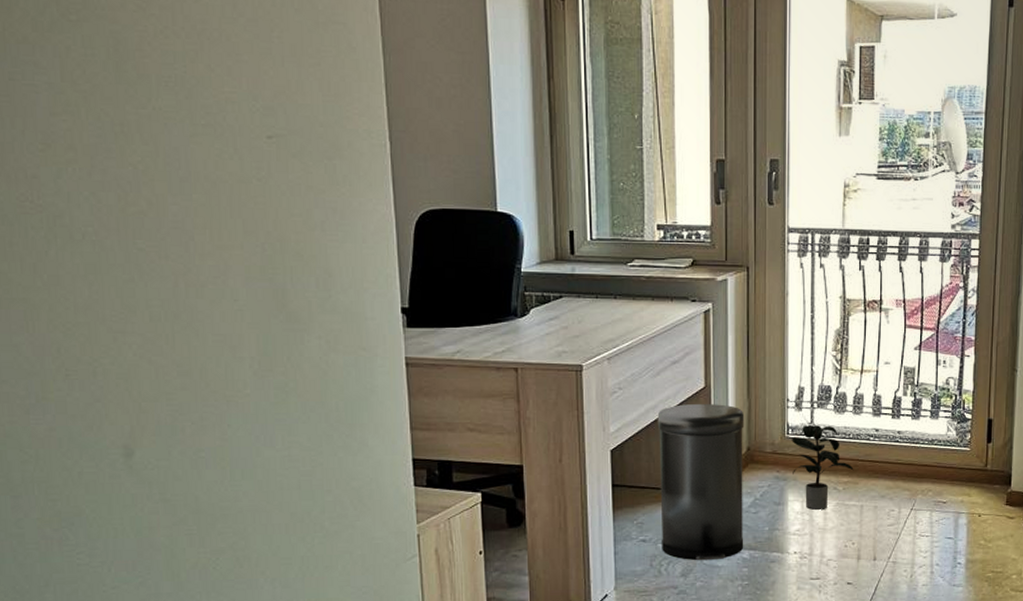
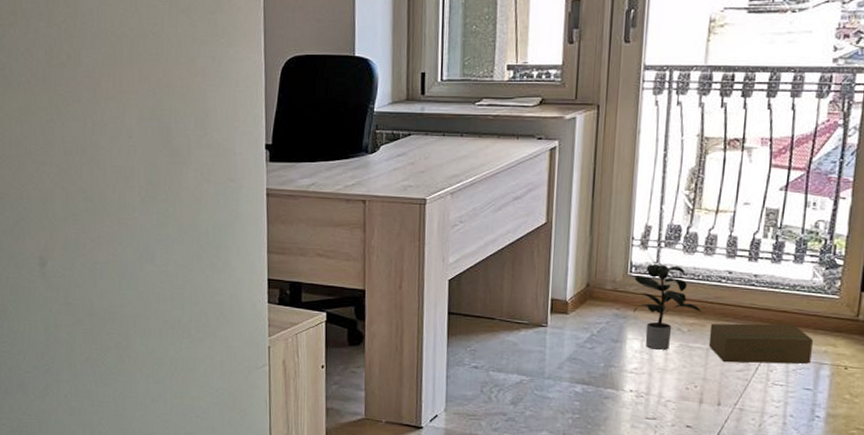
pedal bin: present [657,404,745,561] -> none [493,239,586,391]
box: none [862,477,951,518] -> present [708,323,813,364]

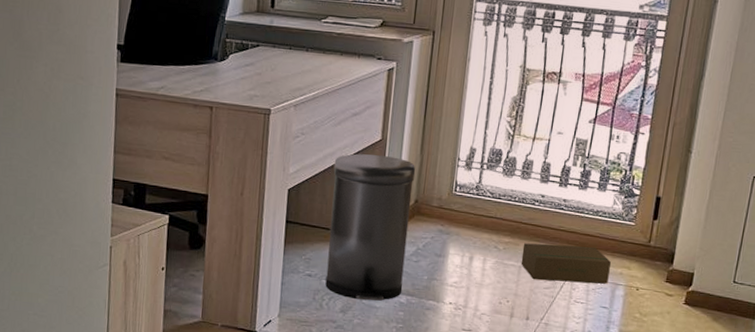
pedal bin: none [493,239,586,391] -> present [325,153,416,301]
potted plant: present [633,264,701,351] -> none [456,185,516,267]

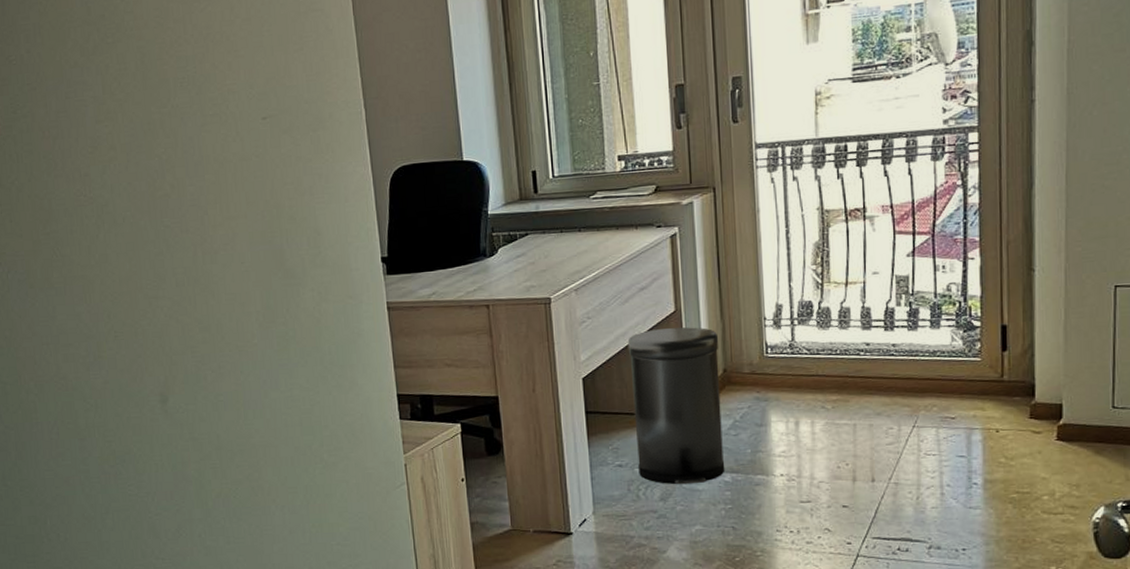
box: present [521,243,611,284] -> none [854,391,961,437]

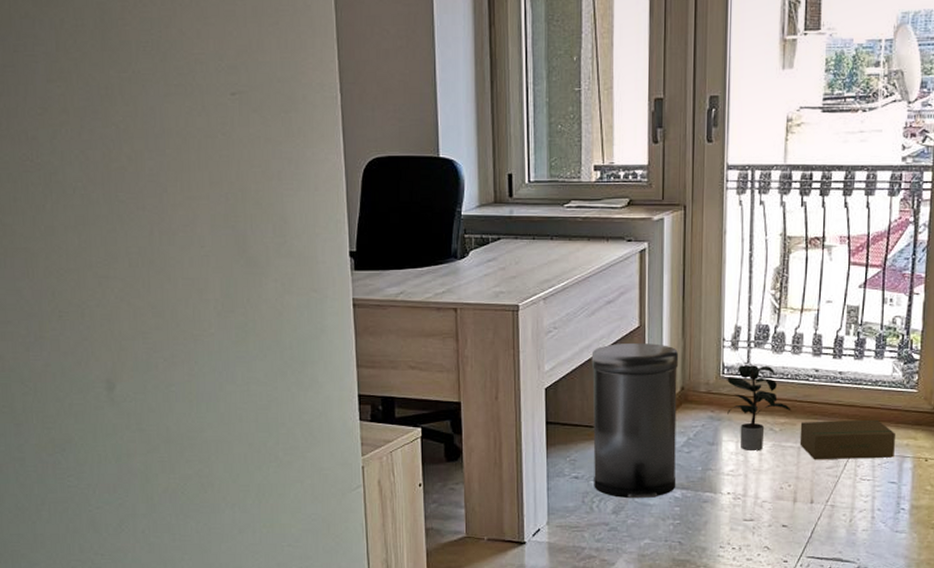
potted plant: none [771,343,843,431] -> present [727,365,792,452]
box: none [854,391,961,437] -> present [799,419,895,460]

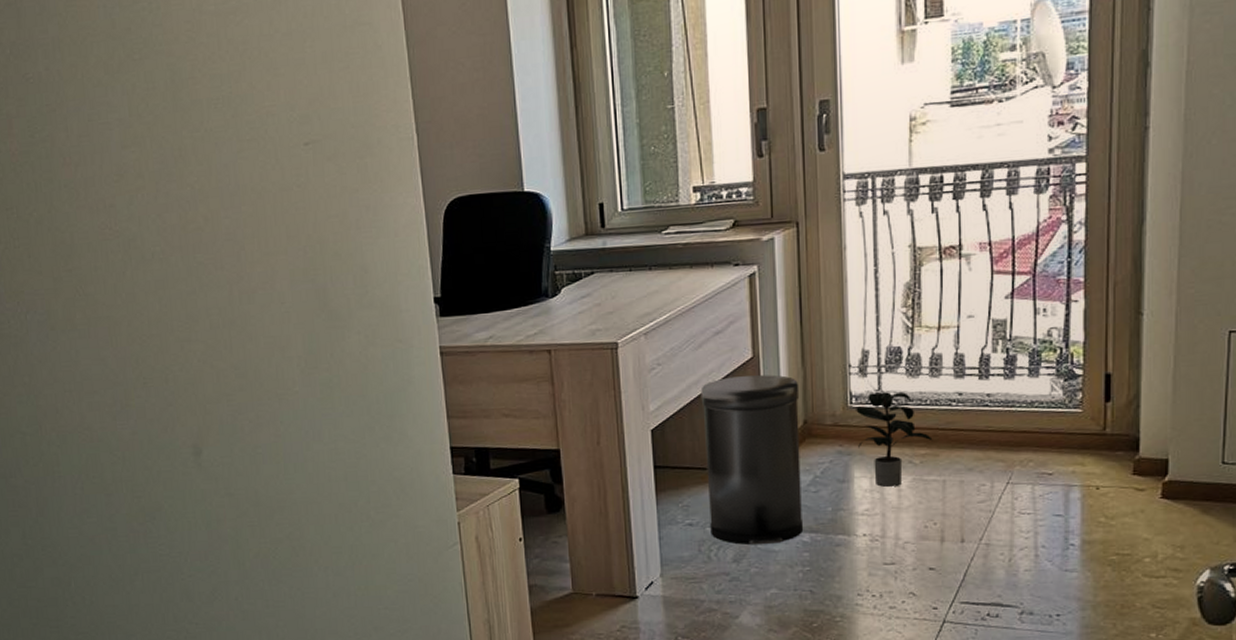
box: present [799,419,895,460] -> none [944,445,1058,494]

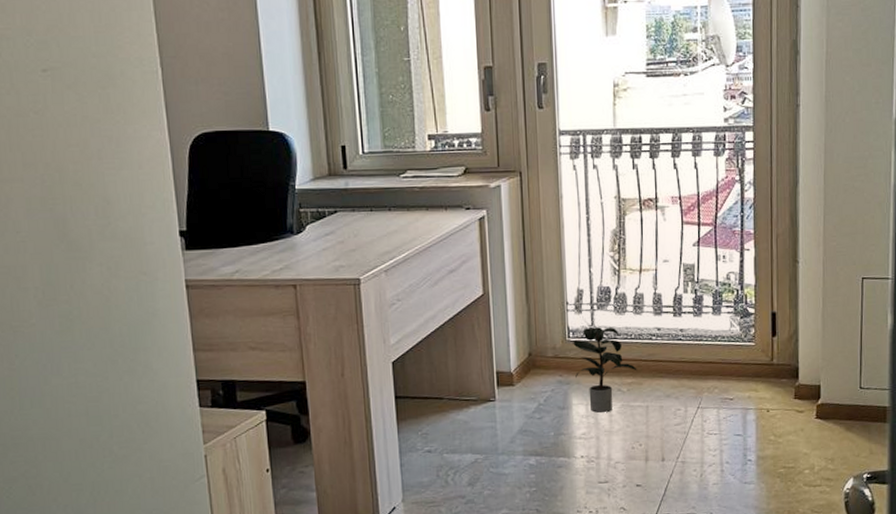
pedal bin: present [700,374,804,545] -> none [437,310,530,469]

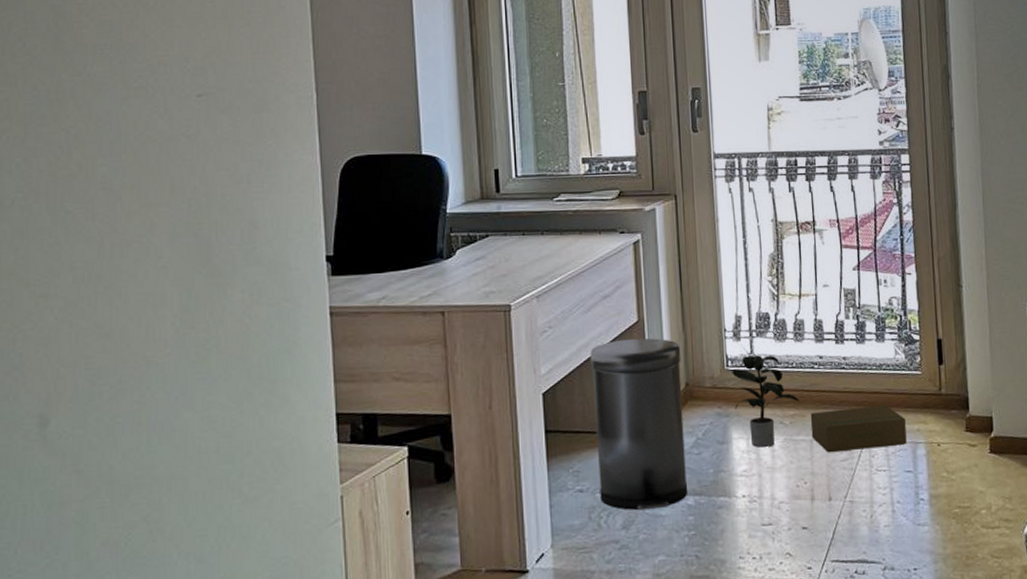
pedal bin: none [437,310,530,469] -> present [590,338,688,511]
box: none [647,374,738,418] -> present [810,405,907,453]

